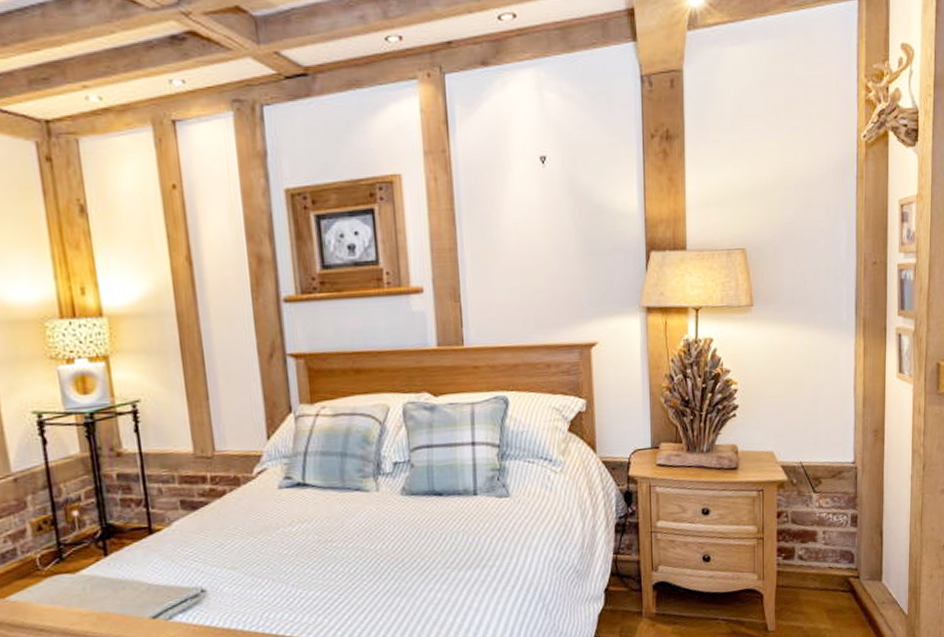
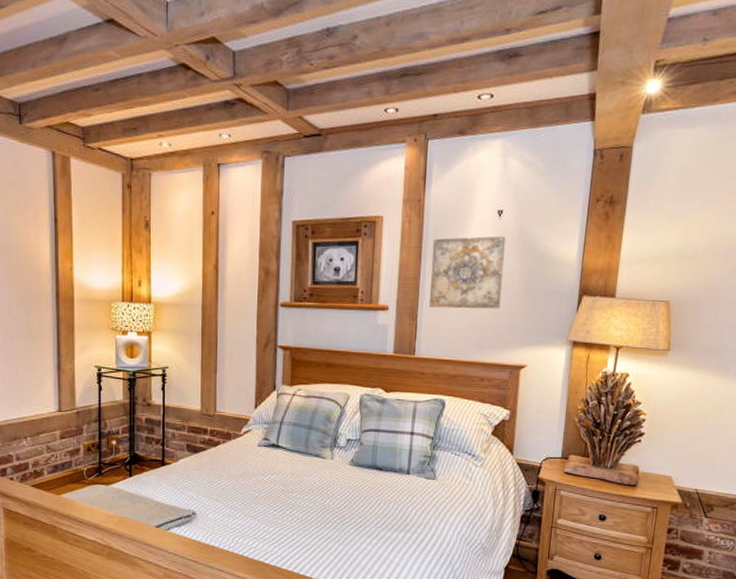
wall art: none [467,187,558,284] -> present [429,236,507,309]

